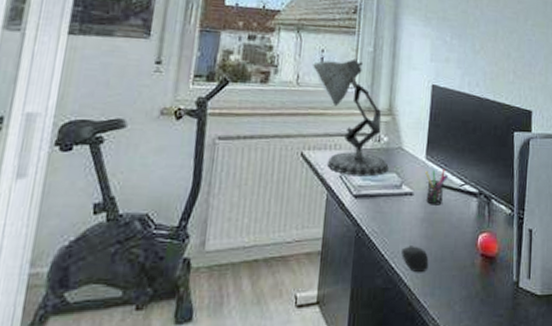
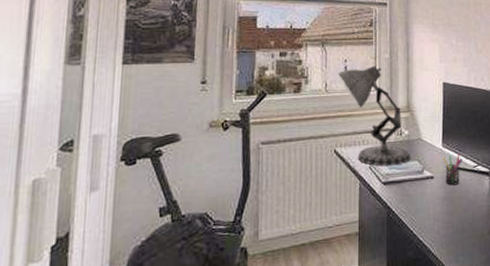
computer mouse: present [402,246,429,272] -> none [428,221,452,243]

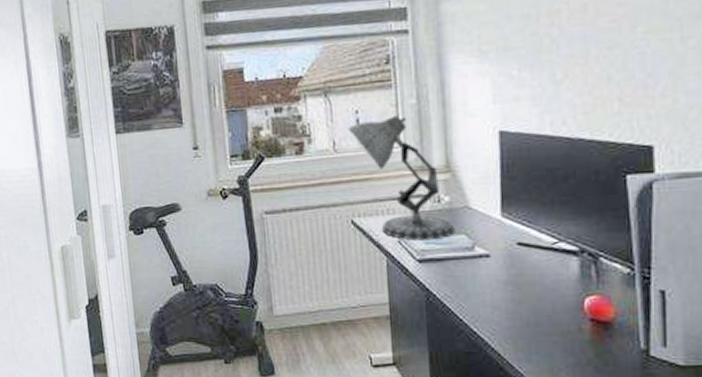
pen holder: present [443,154,462,186] -> none [503,226,534,267]

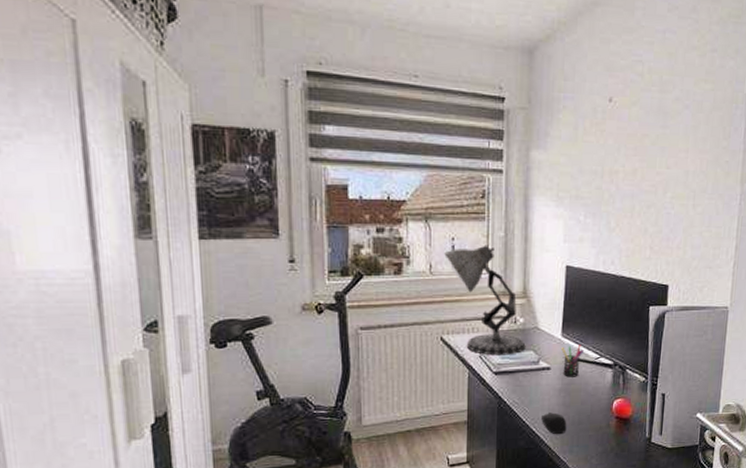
computer mouse: none [484,310,520,337] -> present [541,412,567,434]
pen holder: none [503,226,534,267] -> present [561,345,583,377]

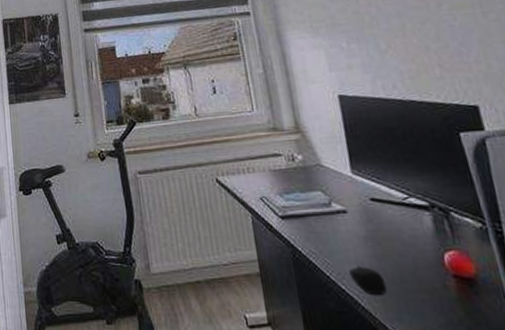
desk lamp: present [444,245,526,356] -> none [206,83,312,198]
pen holder: present [561,345,583,377] -> none [355,182,385,222]

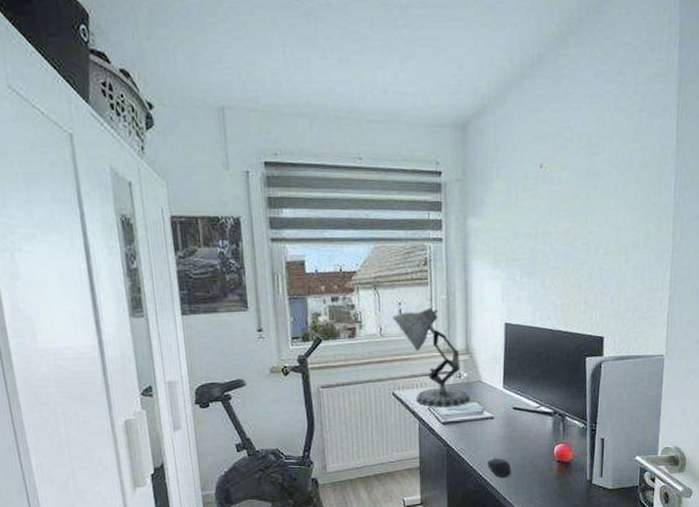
desk lamp: none [206,83,312,198] -> present [393,307,470,408]

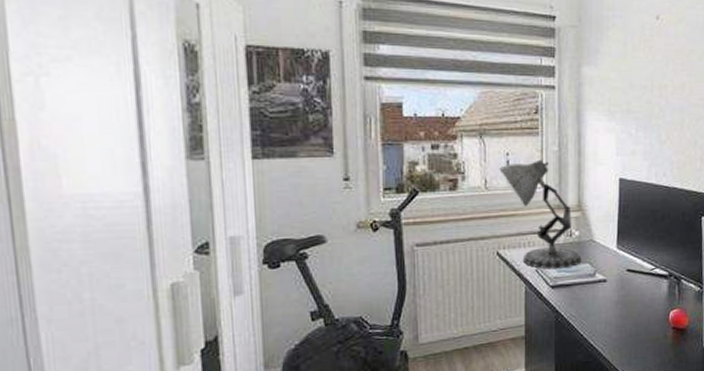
computer mouse: present [488,458,511,477] -> none [599,325,625,347]

